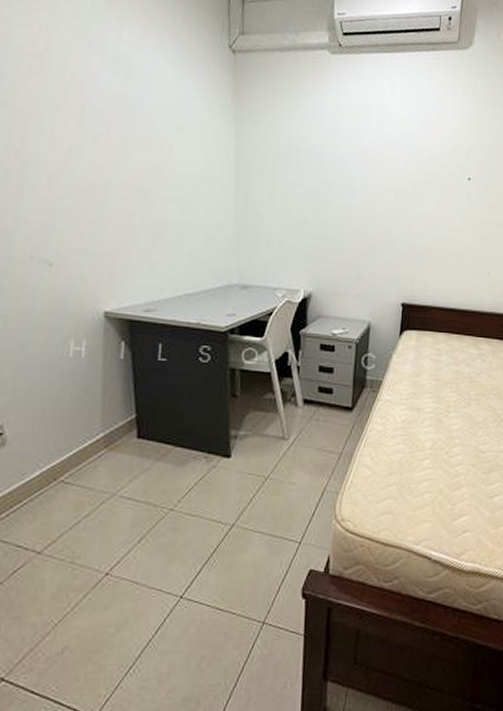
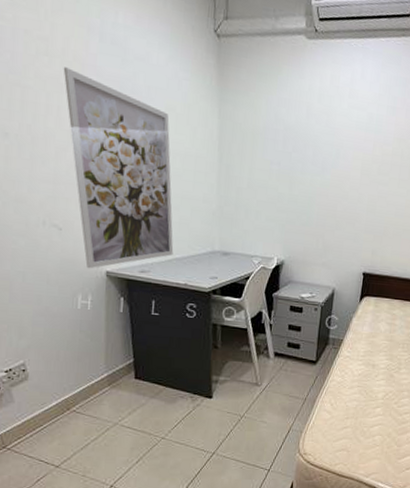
wall art: none [58,86,184,310] -> present [63,67,174,269]

